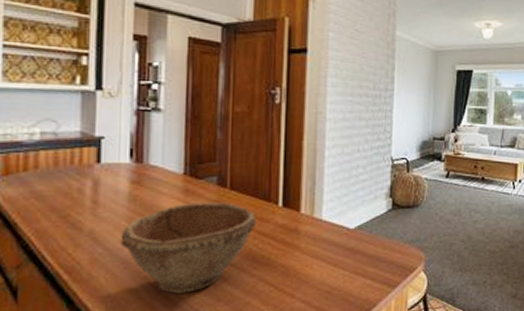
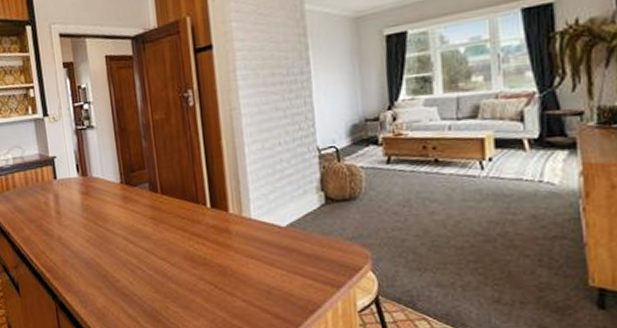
bowl: present [120,202,257,293] -> none [81,206,189,290]

